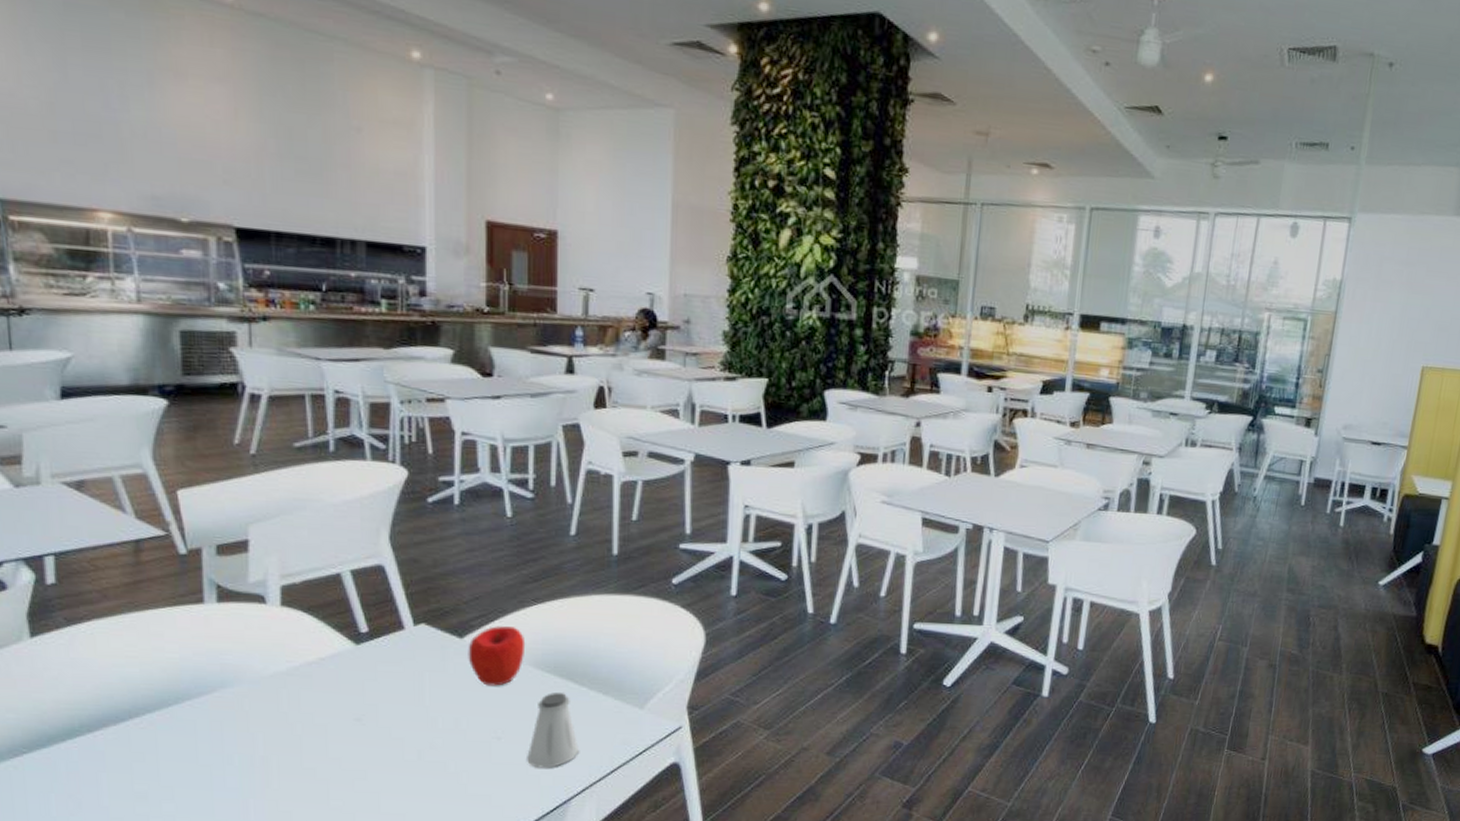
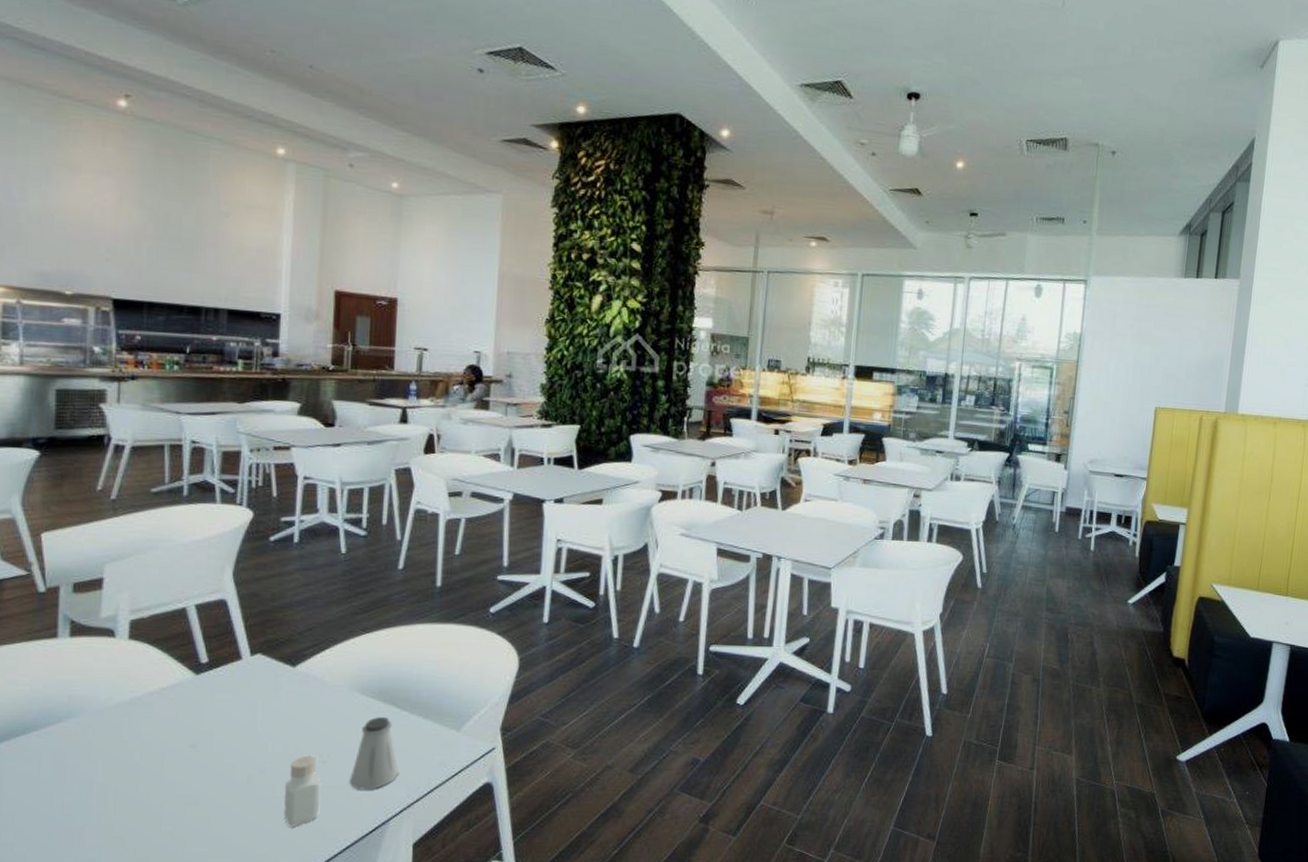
pepper shaker: none [458,731,496,805] -> present [283,755,321,827]
apple: present [468,626,526,686] -> none [299,655,354,712]

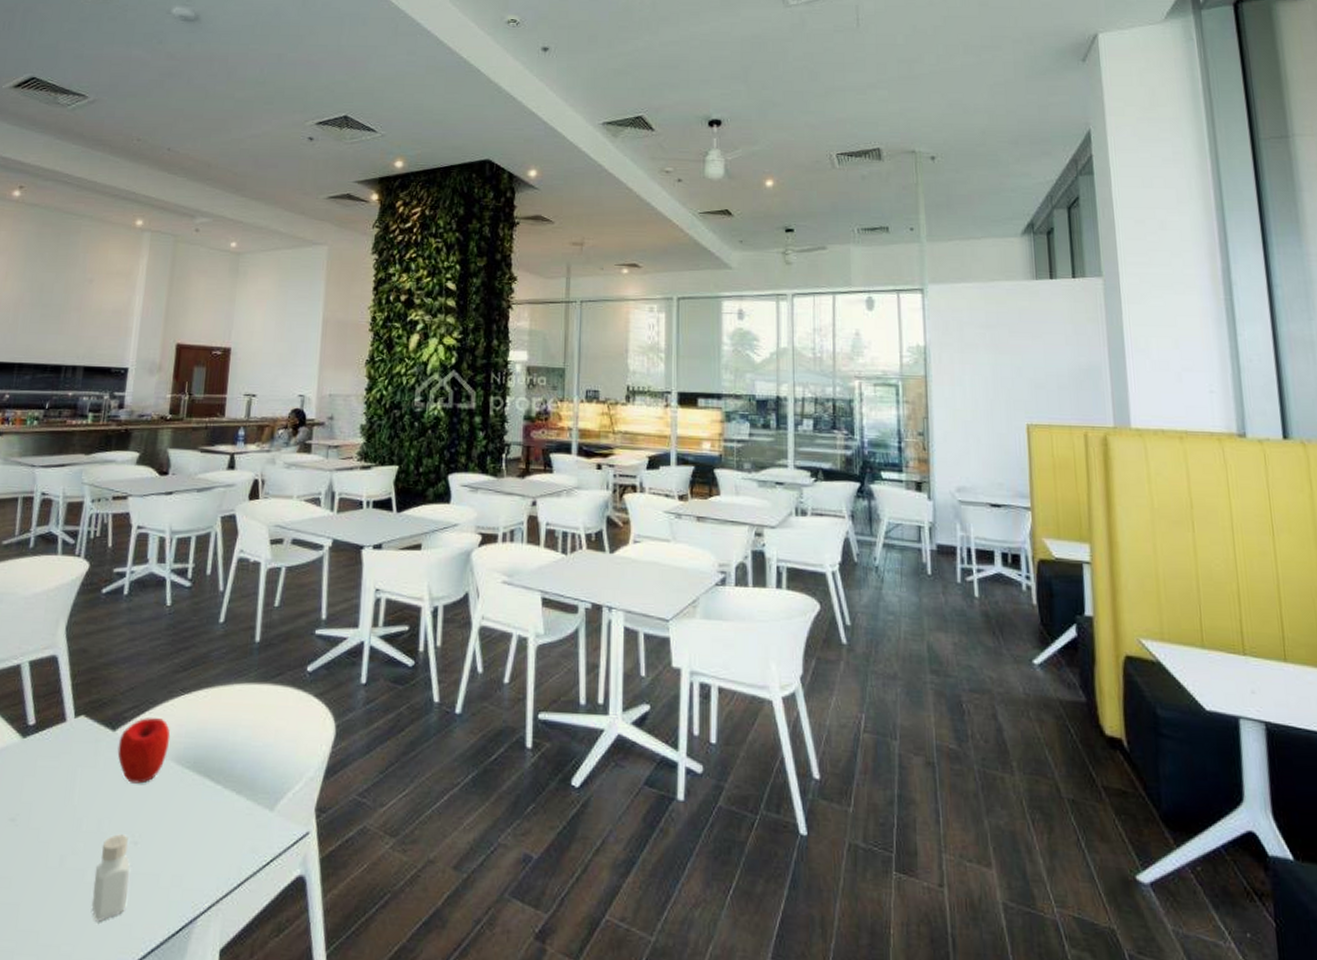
apple: none [299,655,354,712] -> present [117,718,171,784]
saltshaker: present [350,717,399,790] -> none [159,791,209,880]

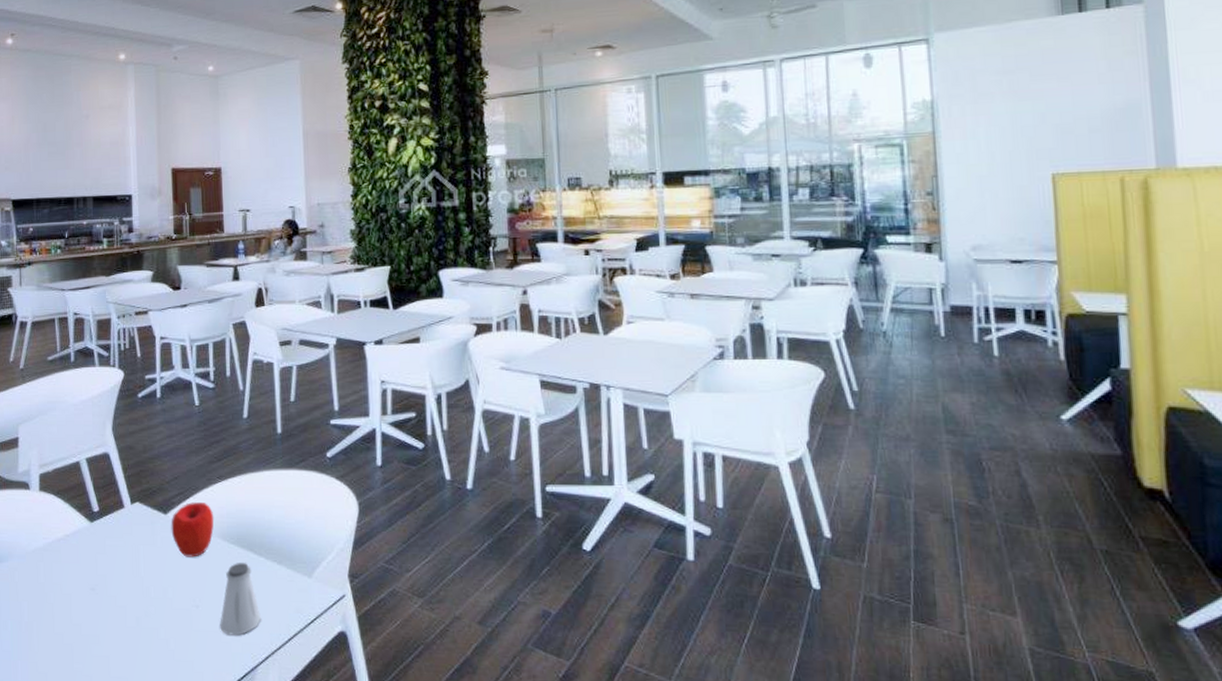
pepper shaker: present [91,834,131,922] -> none [166,599,197,670]
saltshaker: none [159,791,209,880] -> present [220,563,261,636]

